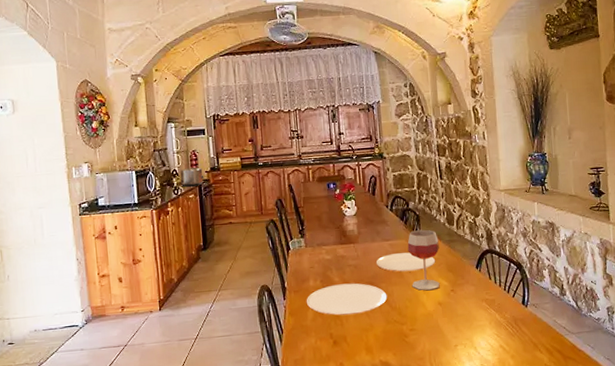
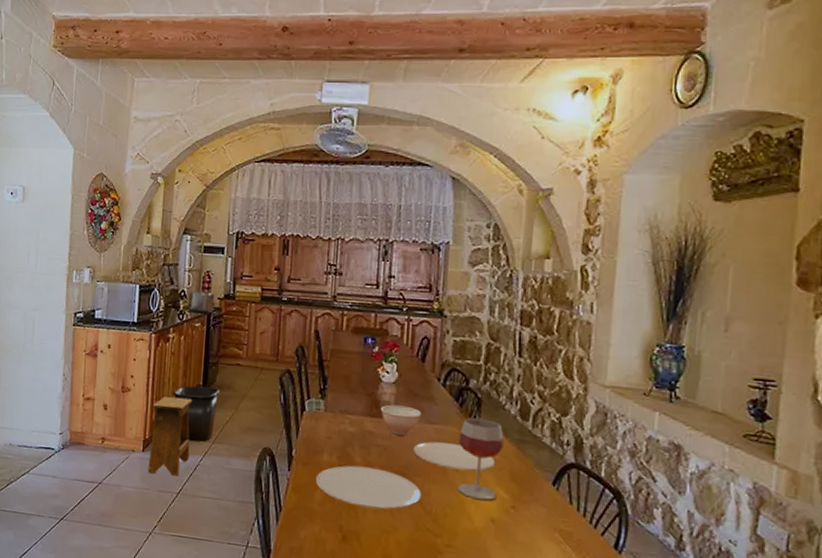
stool: none [162,258,201,327] -> present [148,397,193,477]
waste bin: none [178,245,220,293] -> present [172,385,221,442]
bowl: none [348,231,379,255] -> present [381,404,423,436]

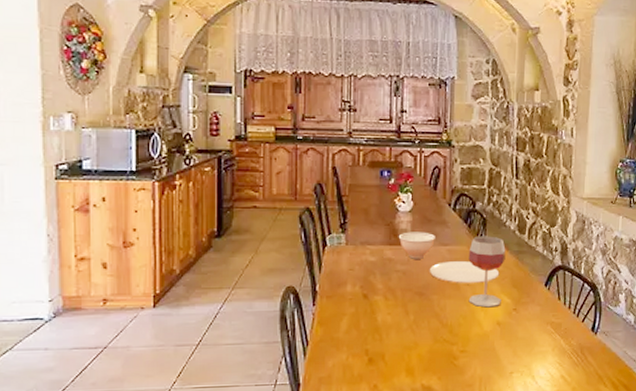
stool: present [148,397,193,477] -> none [161,246,208,329]
waste bin: present [172,385,221,442] -> none [183,233,238,289]
toaster: present [188,290,215,314] -> none [195,133,225,157]
plate: present [315,465,422,510] -> none [340,292,438,330]

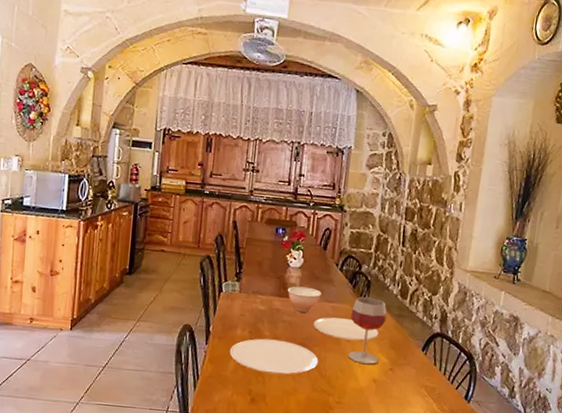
toaster: none [195,133,225,157] -> present [116,181,142,204]
plate: none [340,292,438,330] -> present [229,338,319,375]

